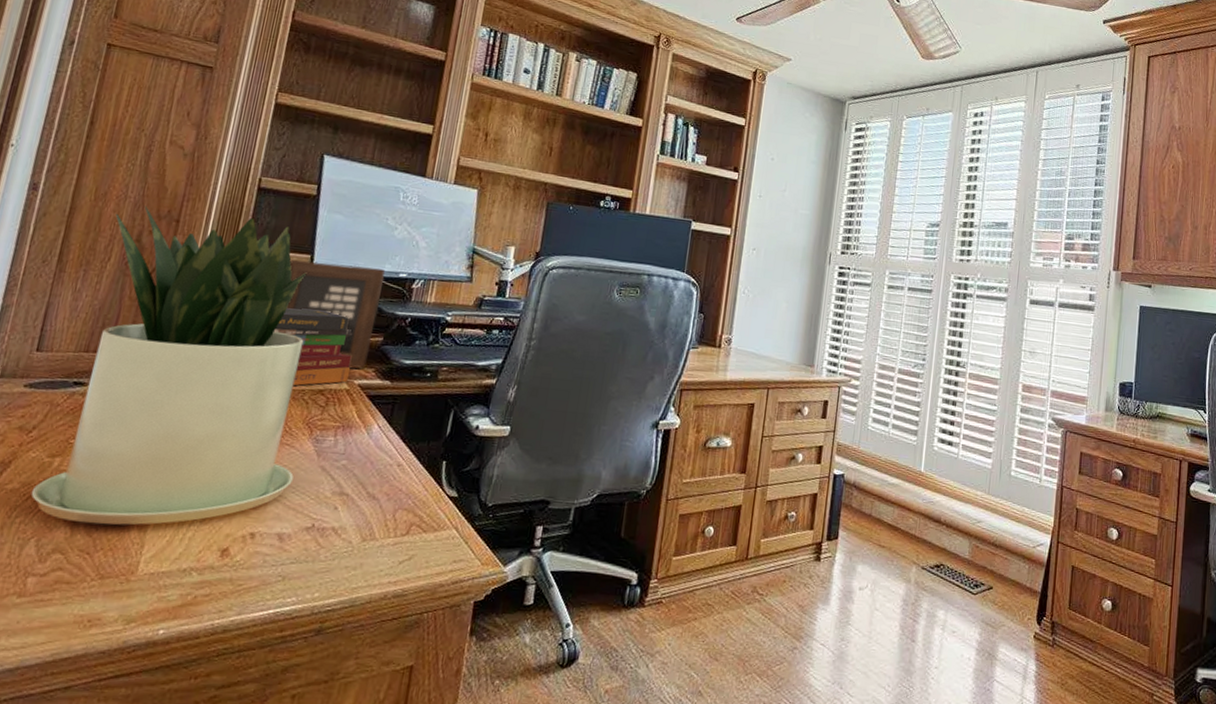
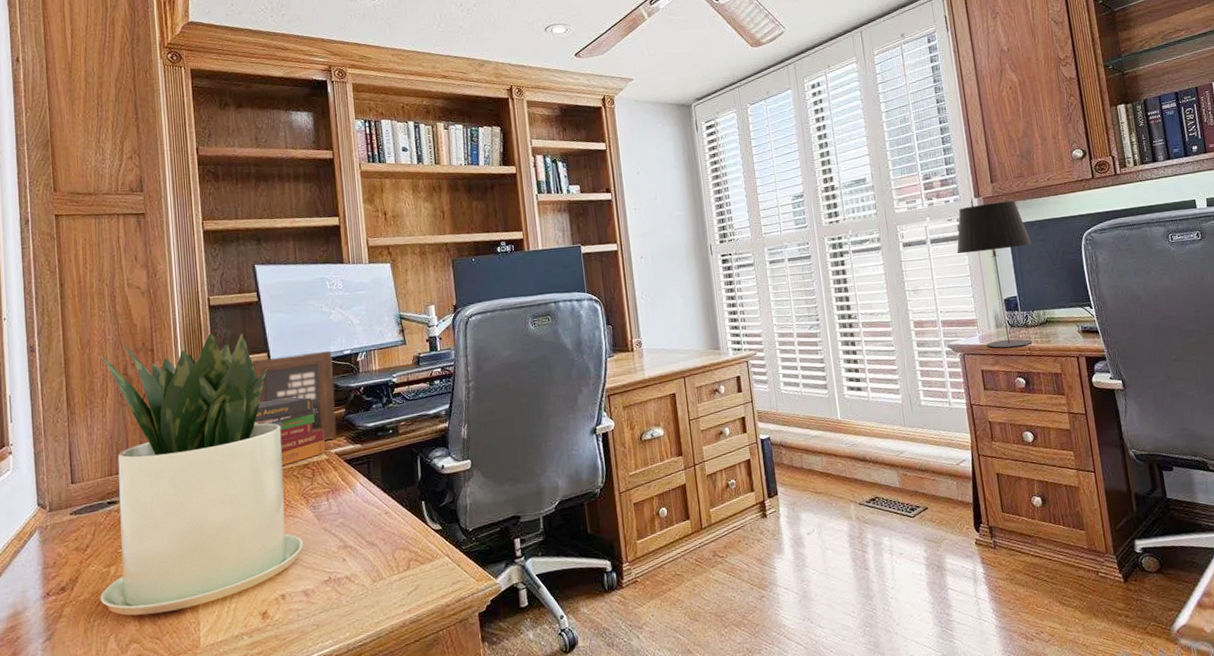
table lamp: none [1082,277,1161,437] -> present [956,200,1033,348]

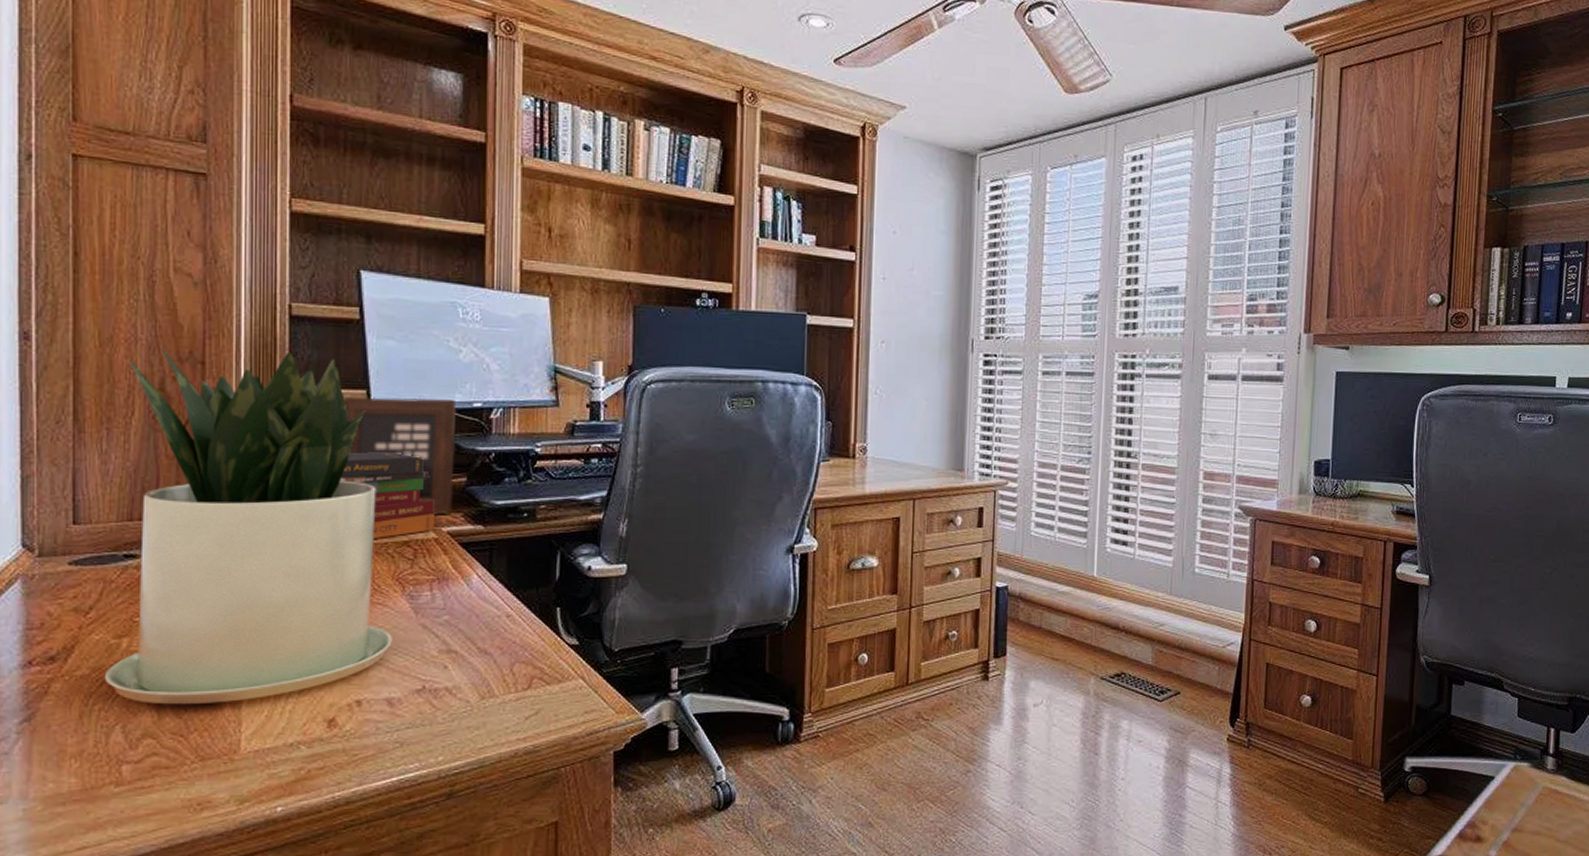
table lamp: present [956,200,1033,348] -> none [1270,342,1361,520]

